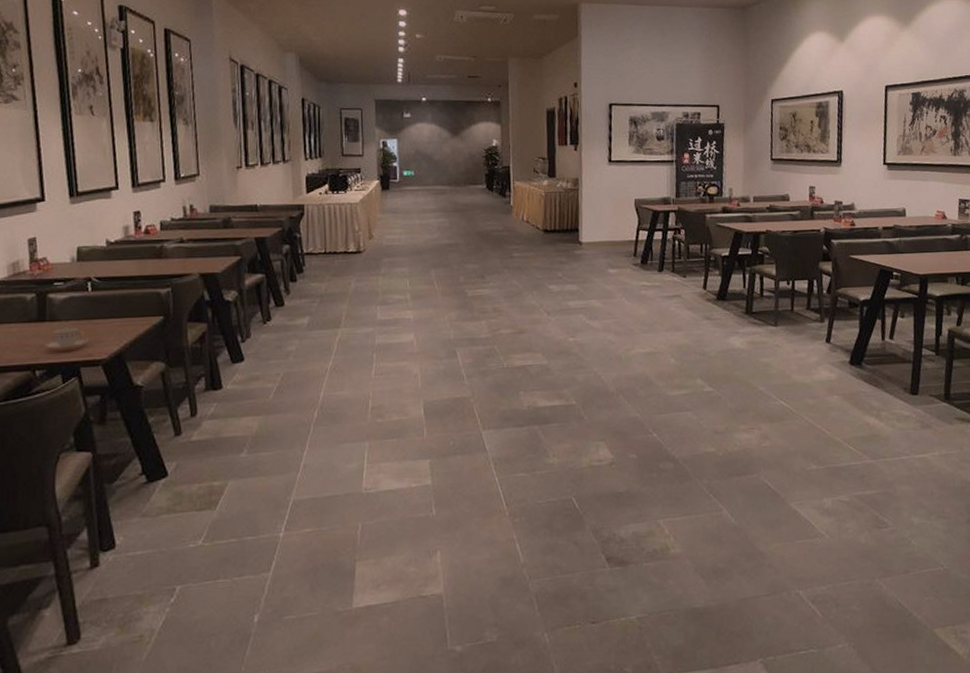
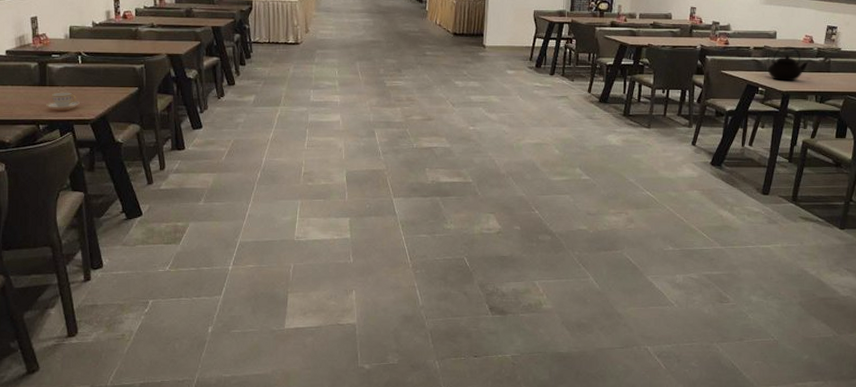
teapot: none [900,224,944,264] -> present [767,46,809,82]

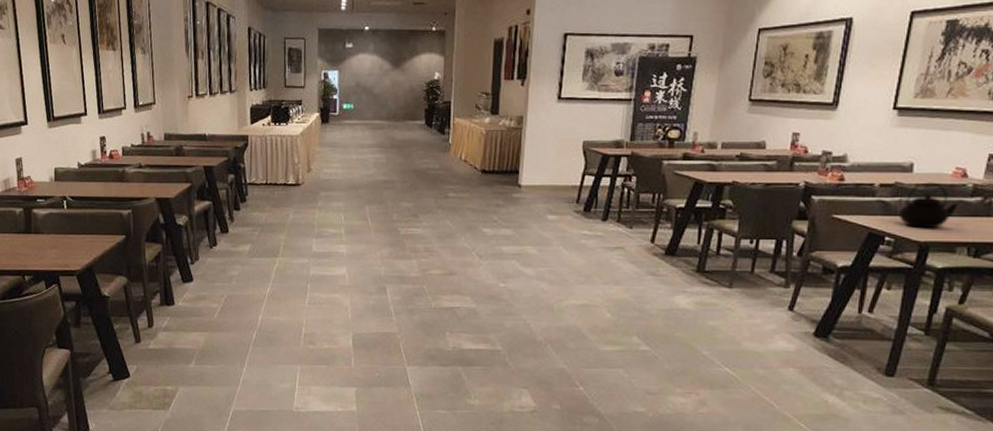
teacup: present [46,92,80,111] -> none [32,240,65,261]

